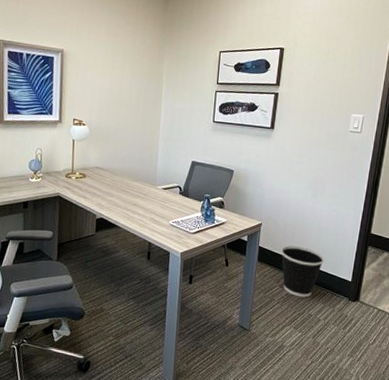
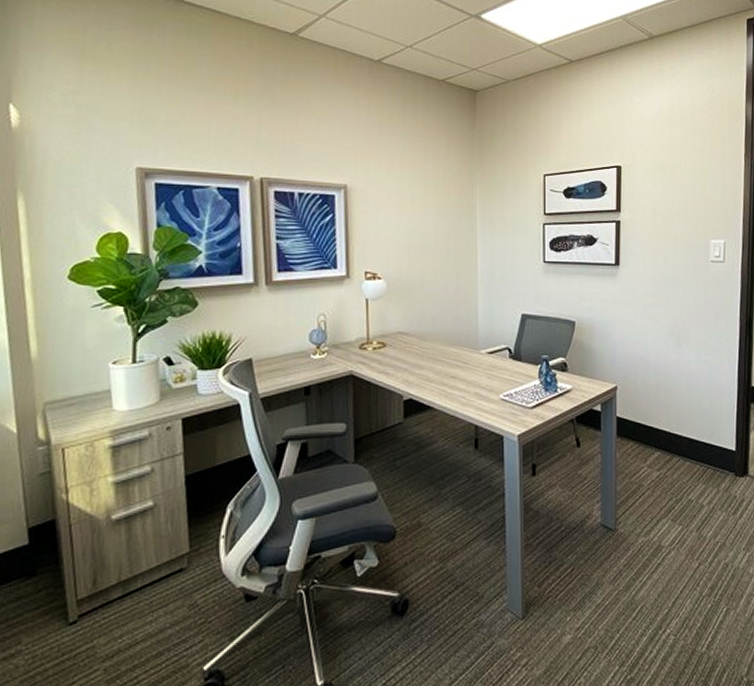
wastebasket: present [281,245,325,298] -> none [645,411,699,479]

